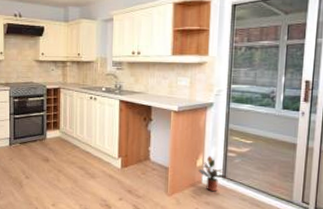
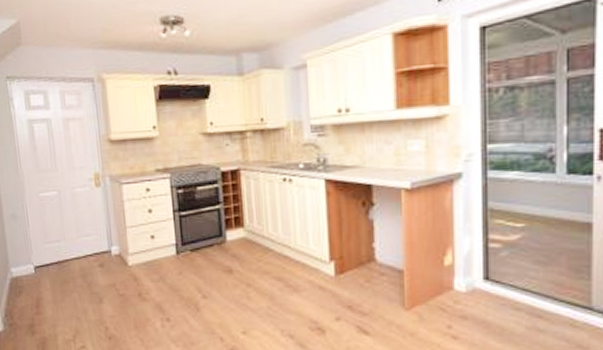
potted plant: present [198,155,227,192] -> none [447,249,490,301]

